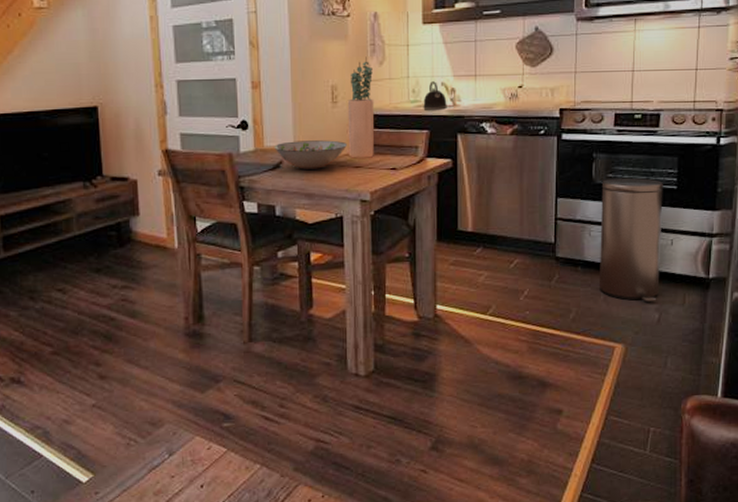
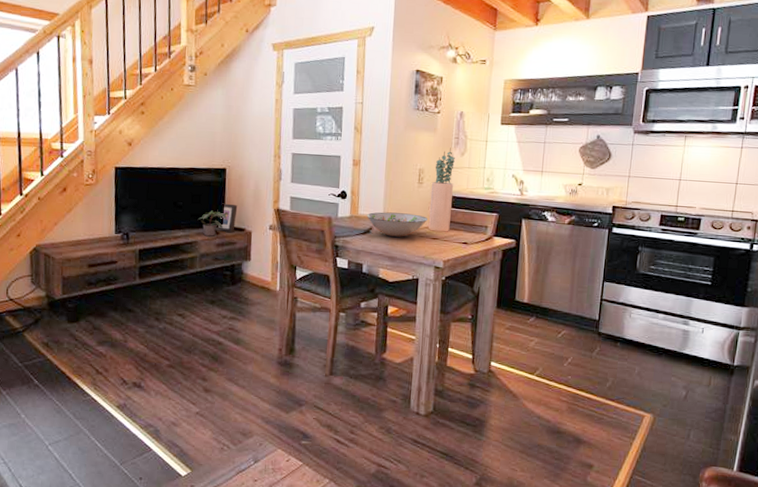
potted plant: none [68,159,105,192] -> present [197,210,227,237]
picture frame: none [91,149,117,185] -> present [215,203,238,233]
kettle: present [423,81,447,112] -> none [495,173,516,199]
pedal bin: present [600,177,663,301] -> none [635,269,699,380]

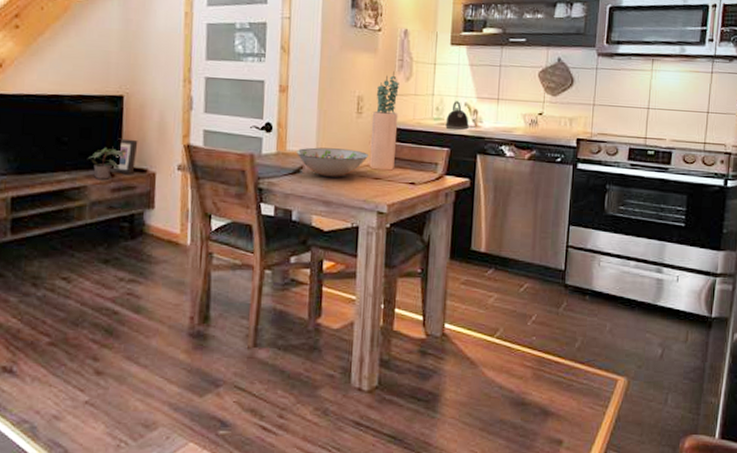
kettle: none [495,173,516,199] -> present [445,101,469,131]

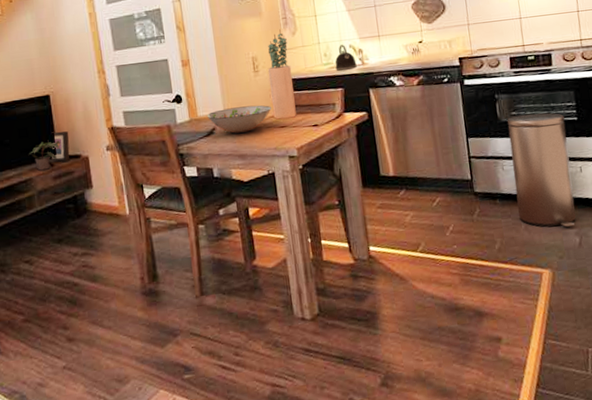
pedal bin: none [606,210,672,336] -> present [506,112,576,228]

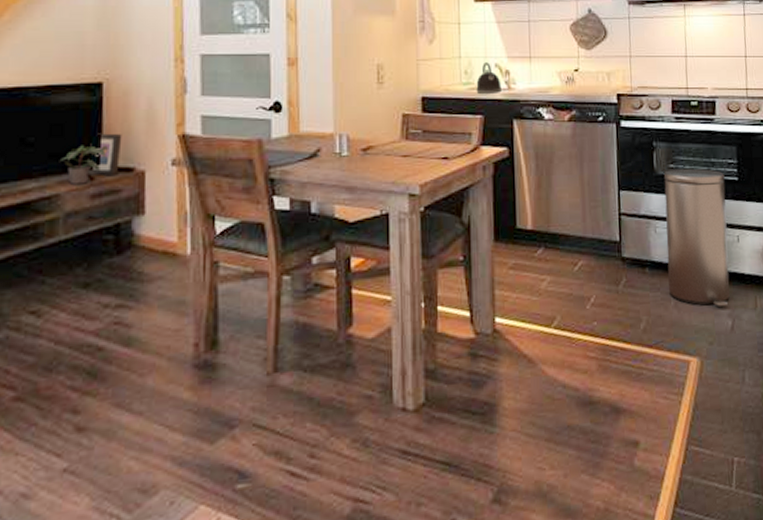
decorative bowl: present [206,105,272,134] -> none [310,125,395,160]
vase: present [267,29,297,121] -> none [394,34,425,148]

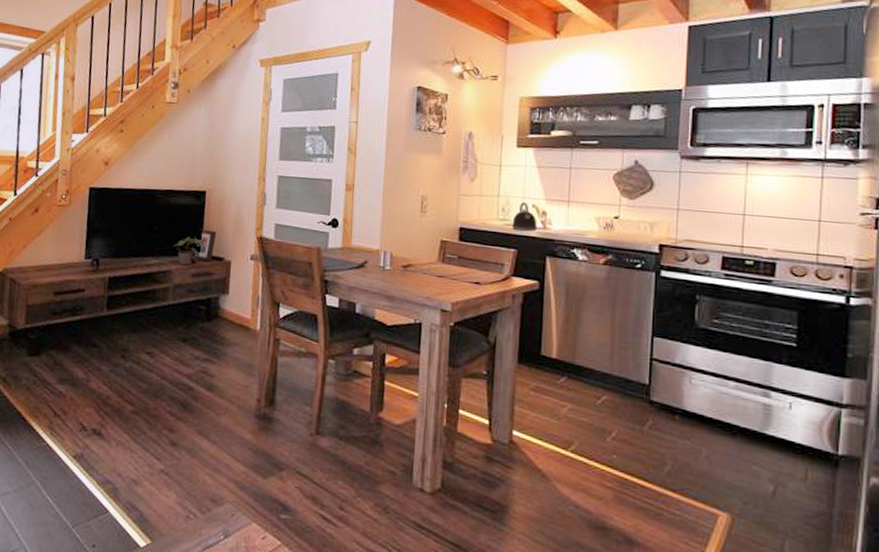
pedal bin: present [663,168,730,306] -> none [701,323,780,470]

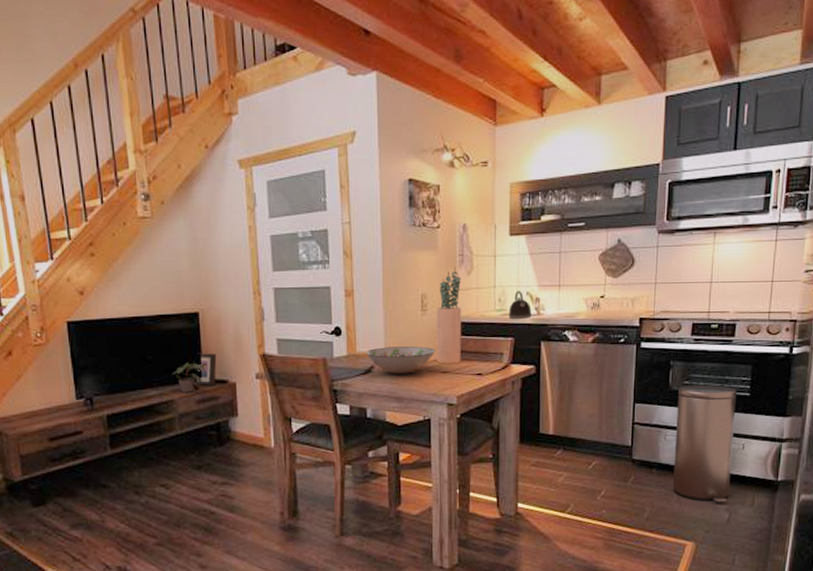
decorative bowl: none [360,243,433,274] -> present [365,346,436,375]
vase: none [432,172,463,270] -> present [436,267,462,365]
pedal bin: none [701,323,780,470] -> present [673,384,737,502]

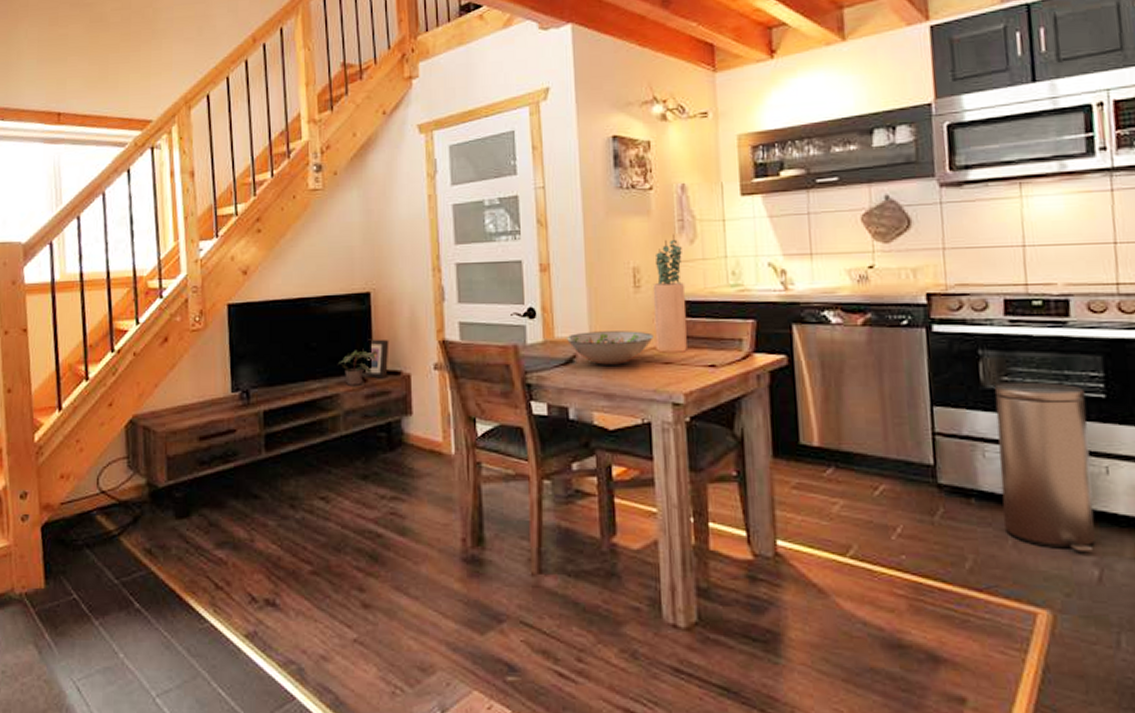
kettle: present [508,291,532,320] -> none [746,261,777,297]

